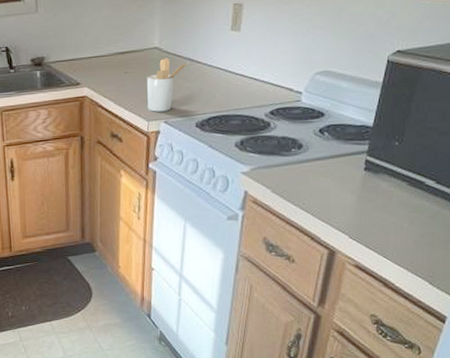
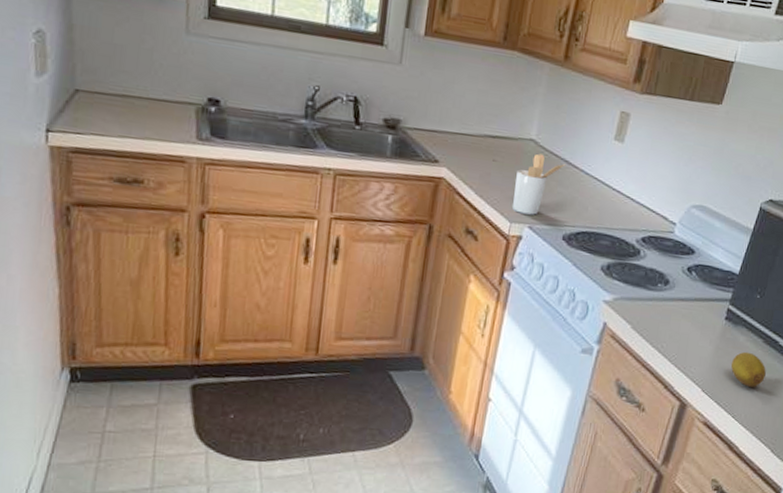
fruit: none [376,196,414,228] -> present [730,351,766,387]

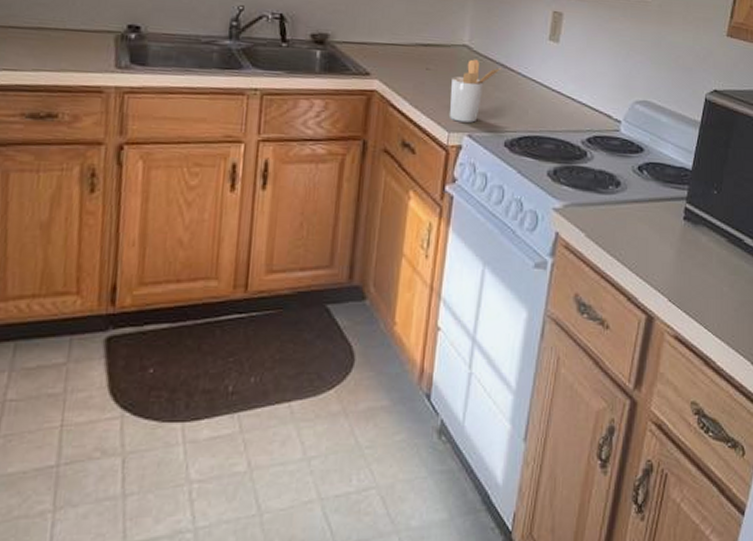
fruit: present [730,351,766,387] -> none [695,253,734,292]

